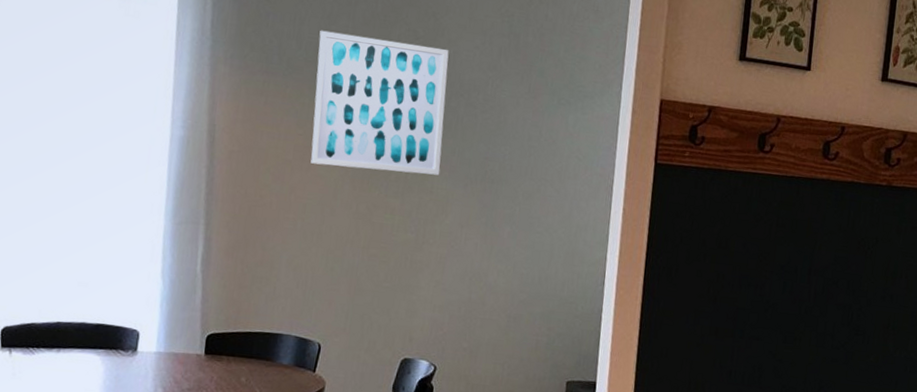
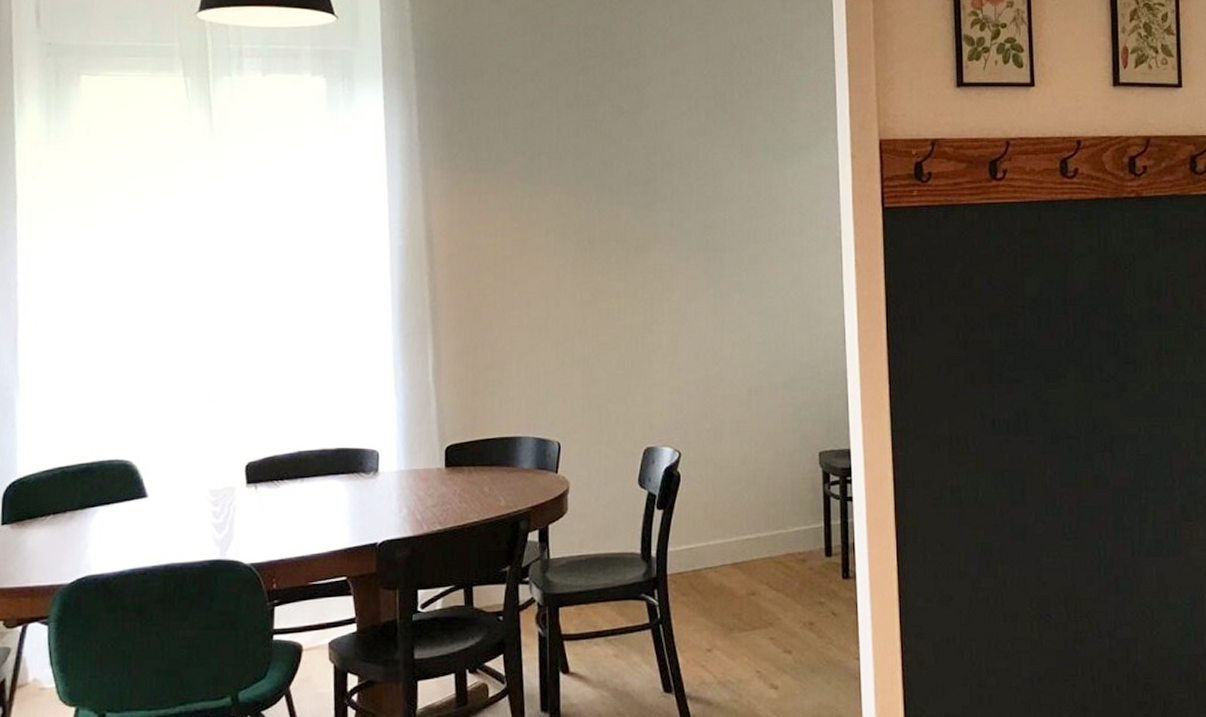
wall art: present [310,30,449,176] -> none [525,119,661,256]

